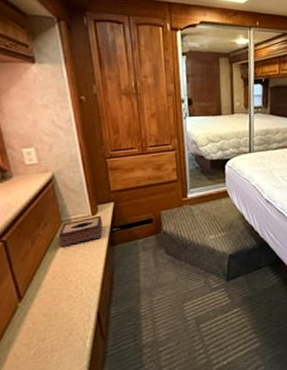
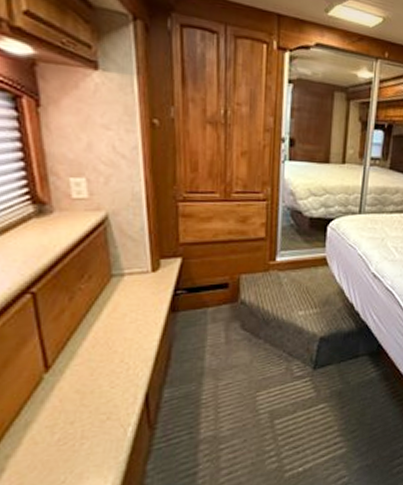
tissue box: present [58,215,103,247] -> none [105,272,165,308]

